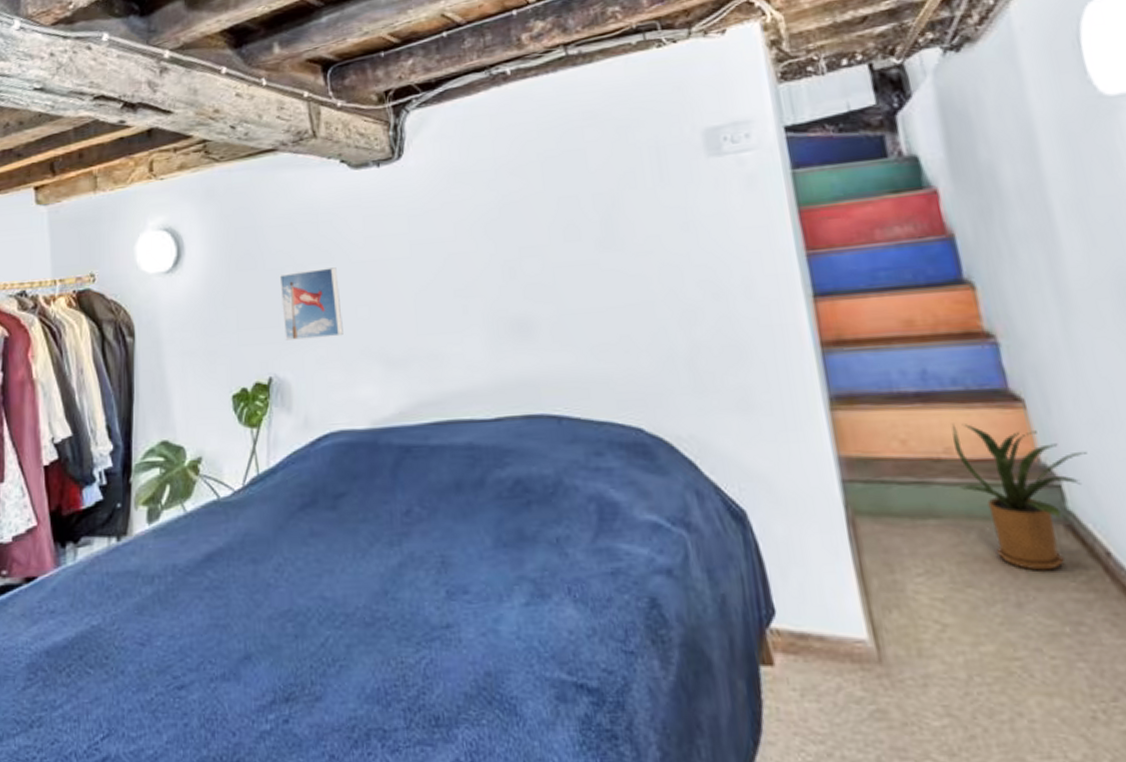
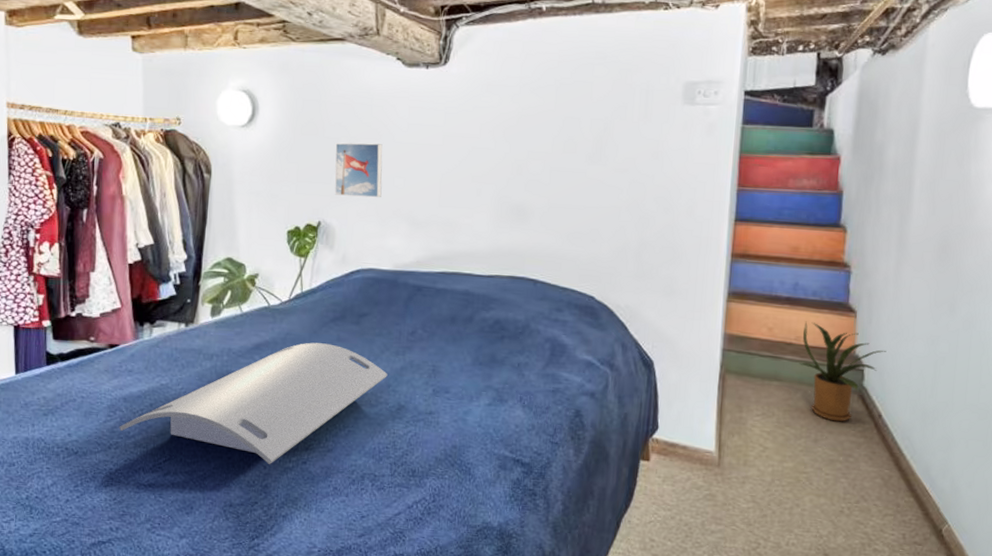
serving tray: none [42,541,382,730] -> present [119,342,388,465]

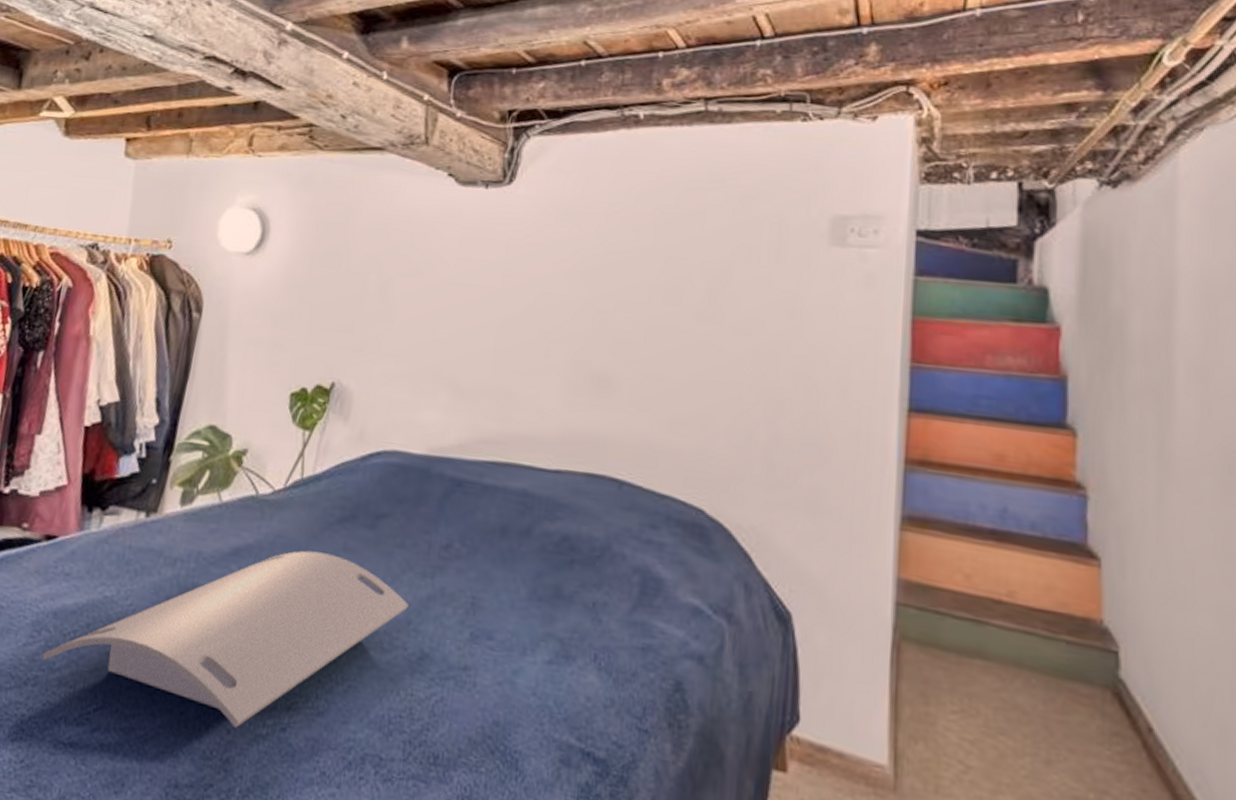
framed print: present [334,142,383,198] -> none [356,279,423,355]
house plant: present [799,321,887,422] -> none [1014,567,1153,735]

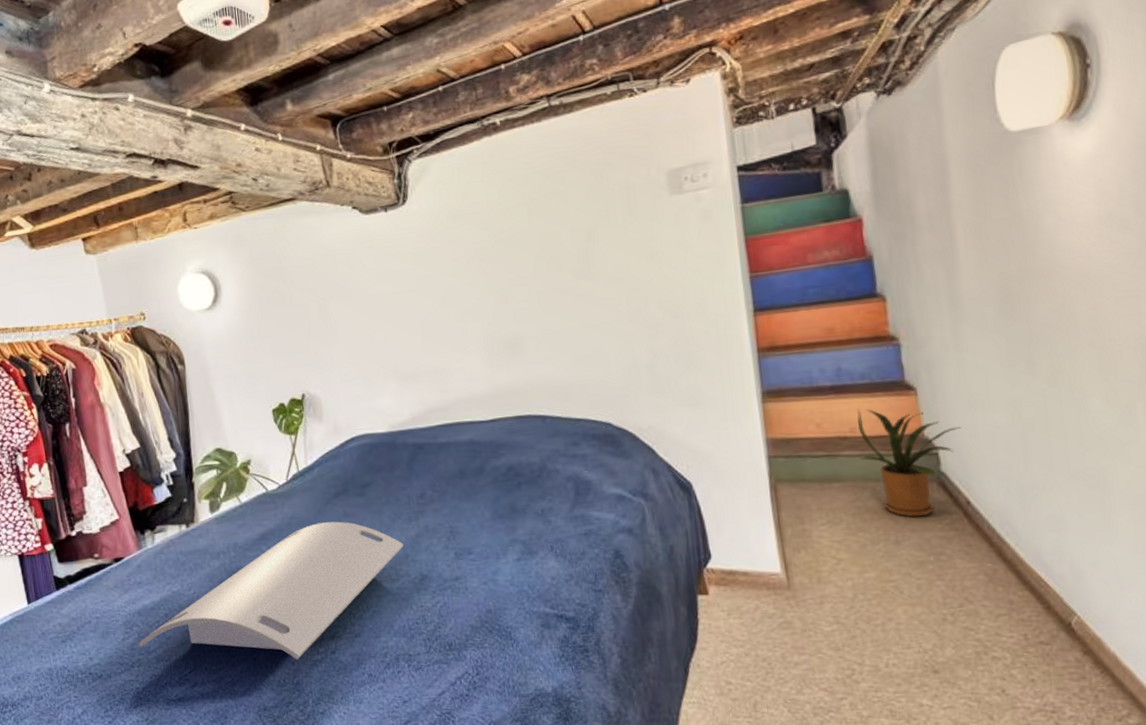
house plant: none [1014,567,1153,735] -> present [857,409,961,517]

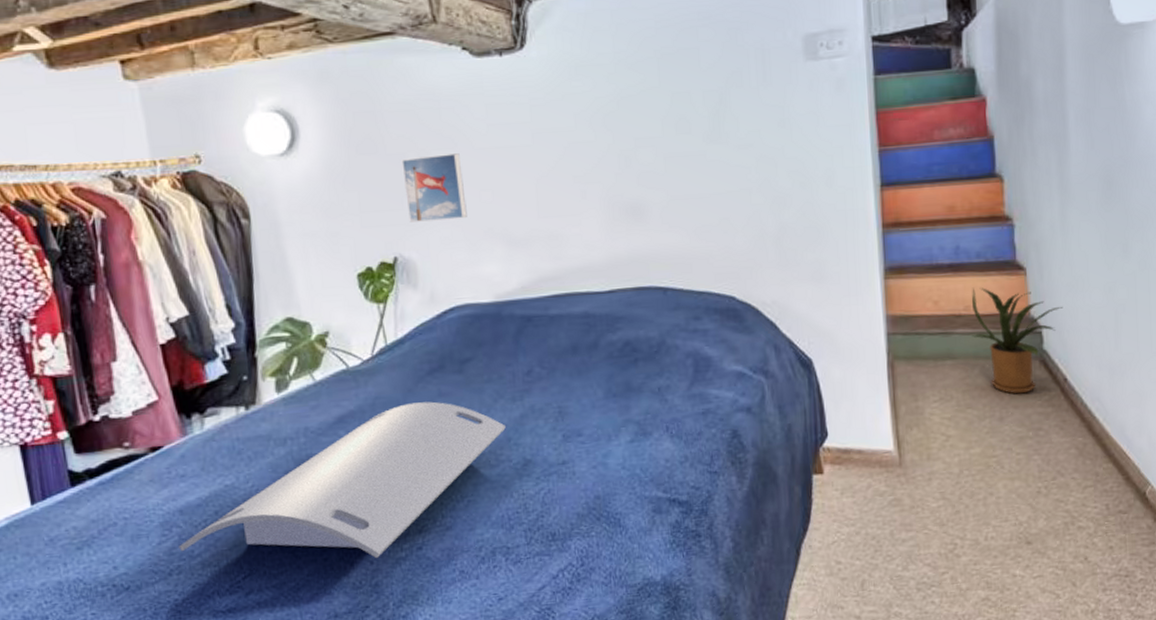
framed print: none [305,300,363,363] -> present [401,153,467,222]

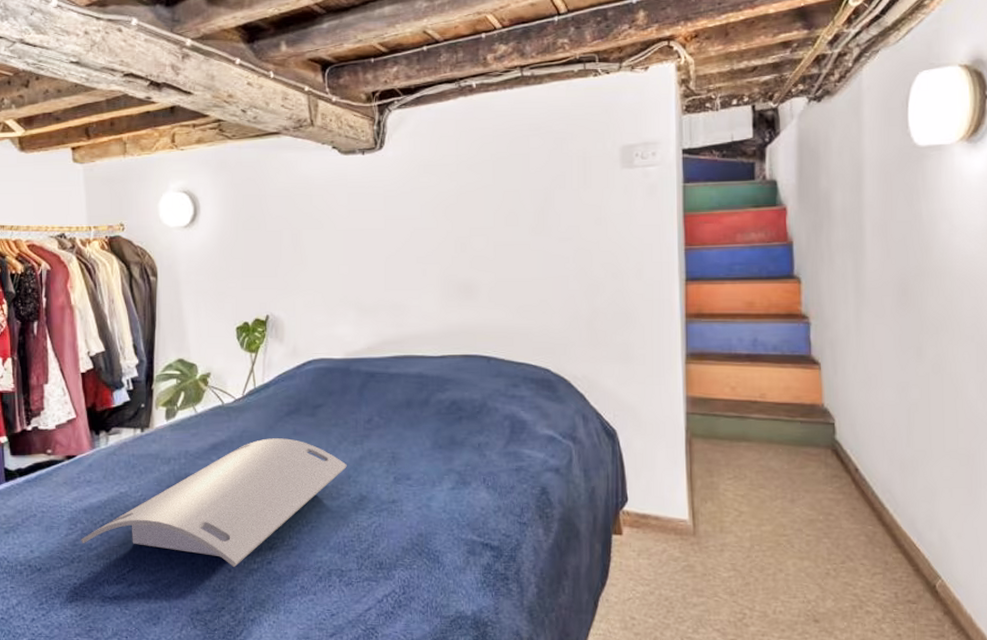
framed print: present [401,153,467,222] -> none [278,233,327,287]
house plant: present [972,287,1063,394] -> none [766,377,856,479]

